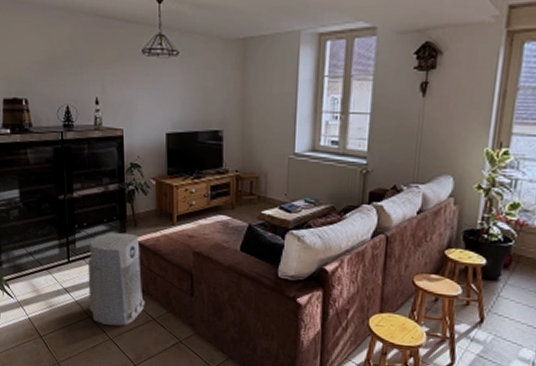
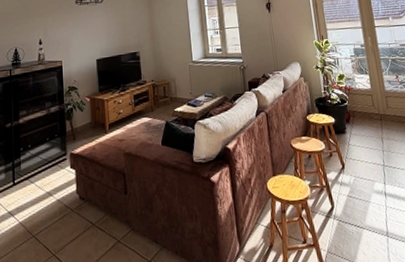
air purifier: present [87,232,145,326] -> none [31,147,85,241]

